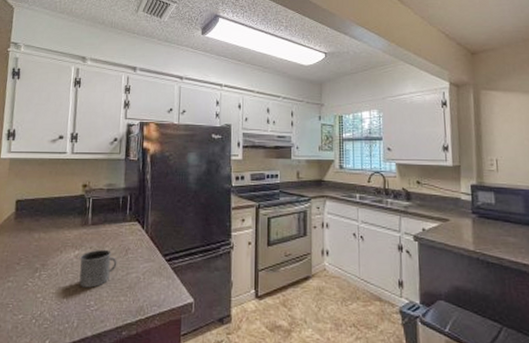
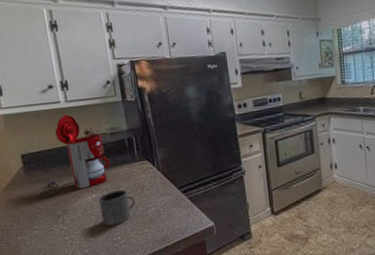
coffee maker: none [20,165,100,248] -> present [37,114,110,198]

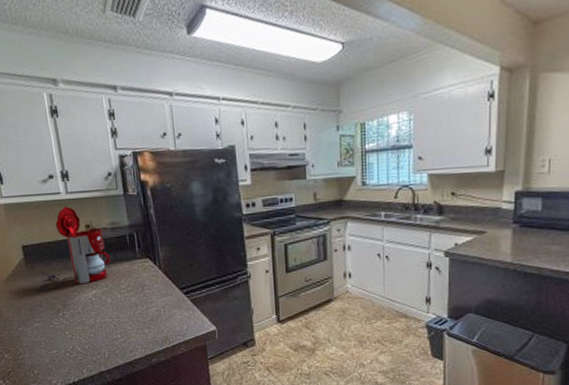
mug: present [98,189,136,226] -> none [98,287,136,323]

